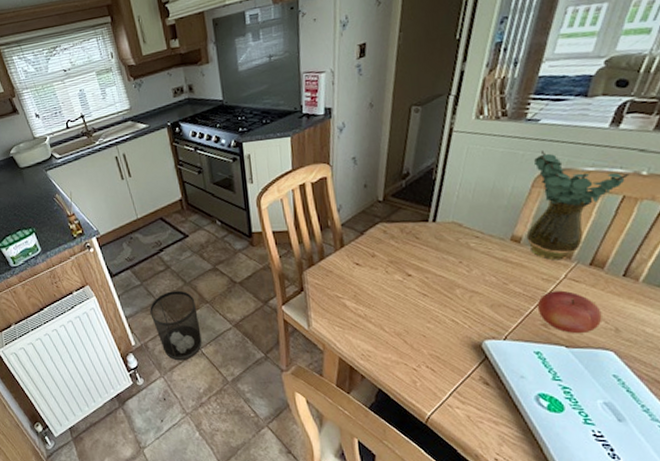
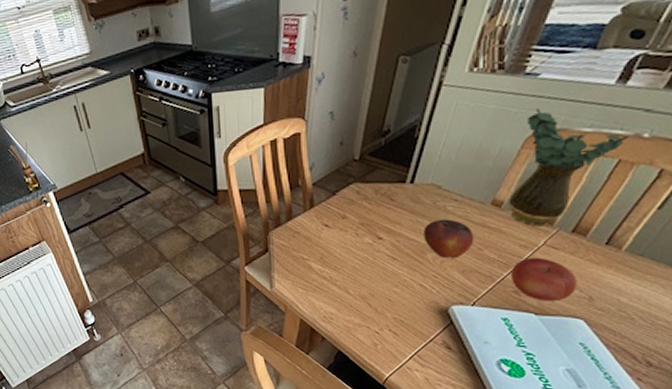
waste bin: present [150,290,202,361] -> none [108,248,161,318]
fruit: none [450,255,499,294] -> present [424,219,474,259]

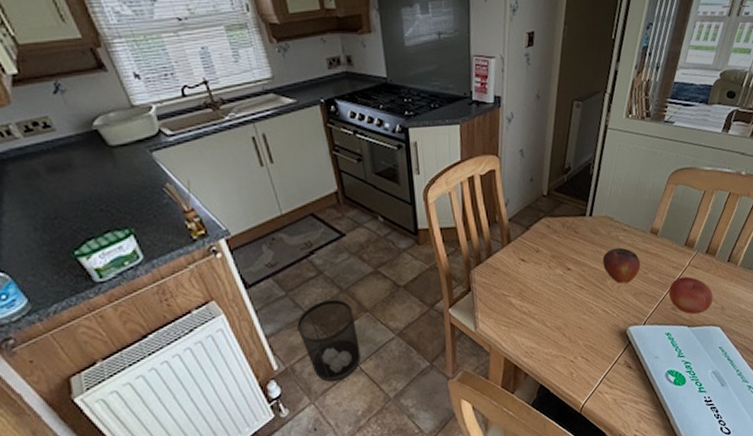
waste bin: none [108,248,161,318] -> present [297,299,361,382]
vase: present [508,109,630,227] -> none [662,151,734,250]

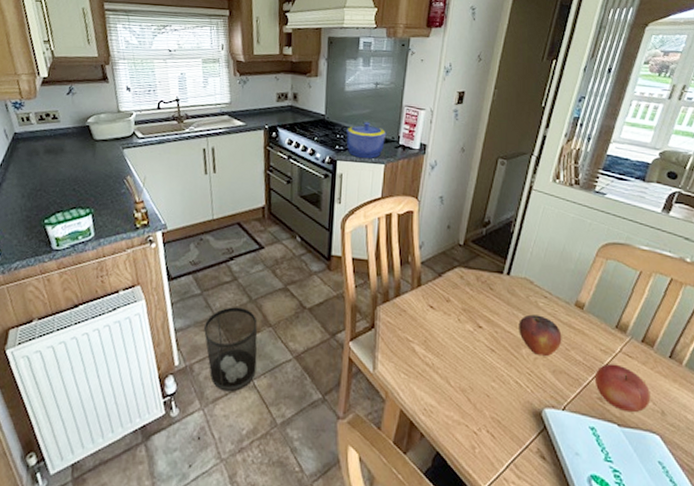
cooking pot: none [413,79,458,122] -> present [346,121,387,159]

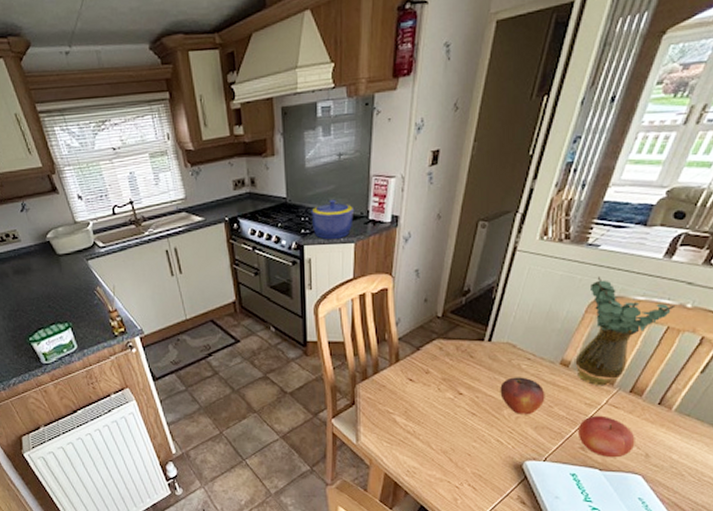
waste bin: present [204,307,258,392] -> none [194,398,247,471]
vase: none [589,223,677,333] -> present [575,277,676,386]

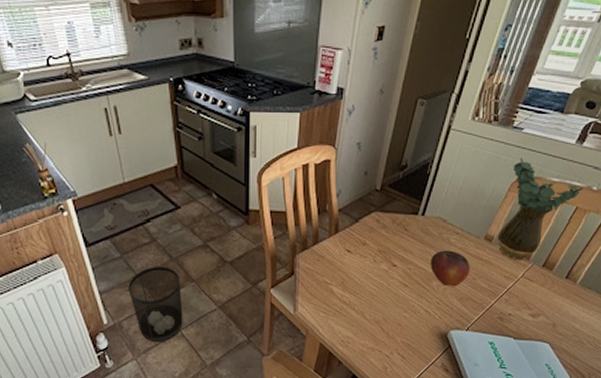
waste bin: none [194,398,247,471] -> present [128,266,183,342]
cooking pot: present [311,199,355,240] -> none [258,67,302,108]
fruit: present [577,415,635,458] -> none [496,288,545,327]

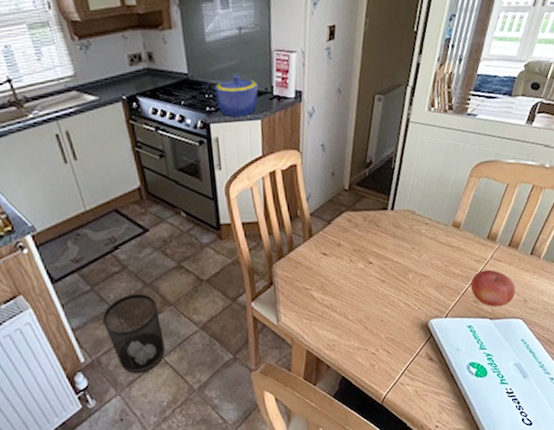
cooking pot: none [258,67,302,108] -> present [215,75,259,117]
fruit: present [430,250,470,287] -> none [404,241,443,277]
fruit: none [496,288,545,327] -> present [470,269,516,307]
vase: present [497,158,584,260] -> none [464,144,538,243]

